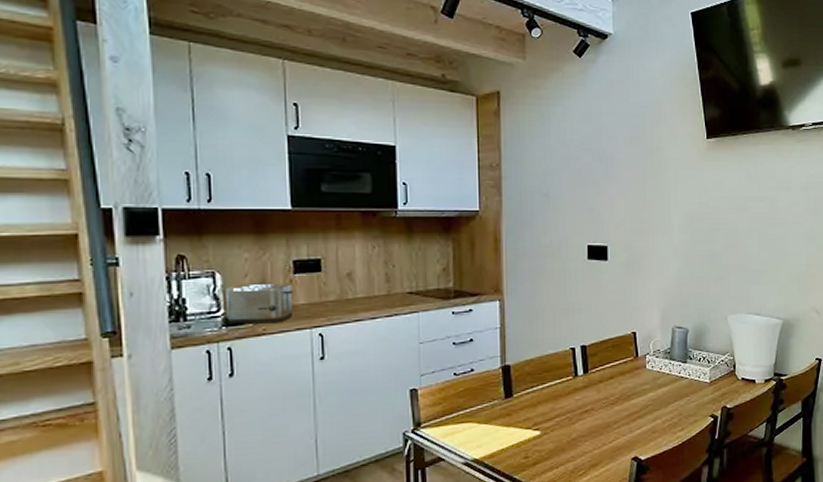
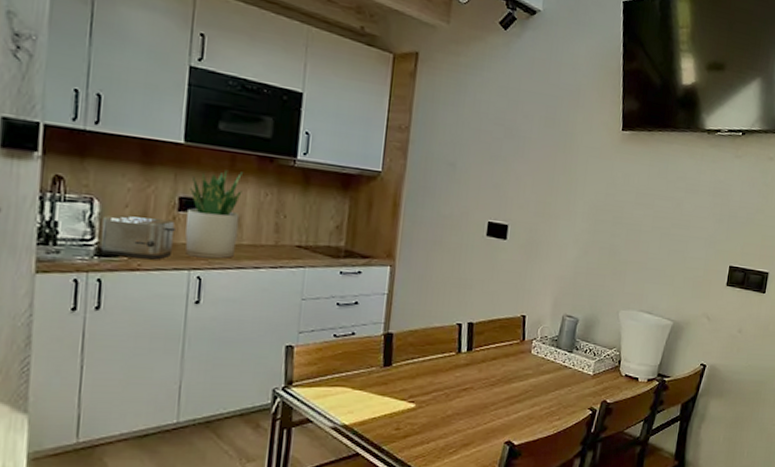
planter: none [302,229,352,316] -> present [185,170,242,259]

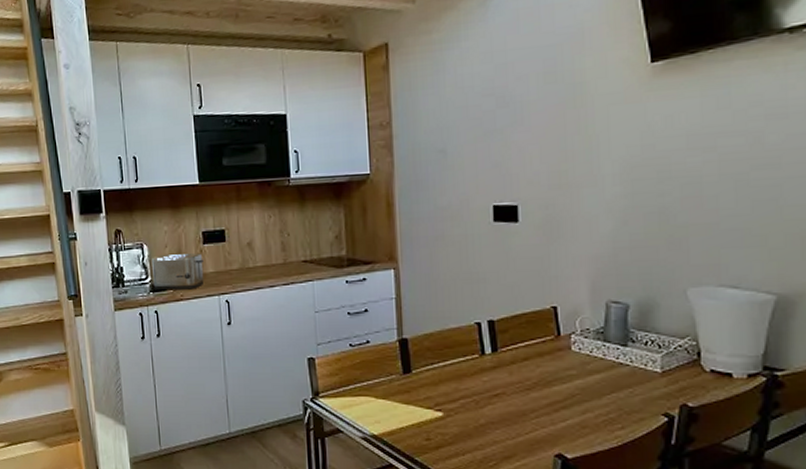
planter: present [185,170,242,259] -> none [209,200,252,283]

